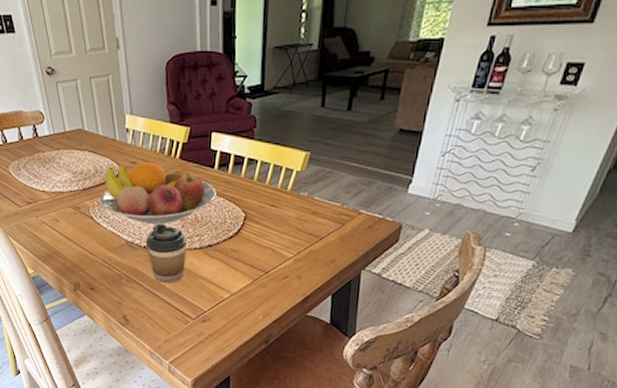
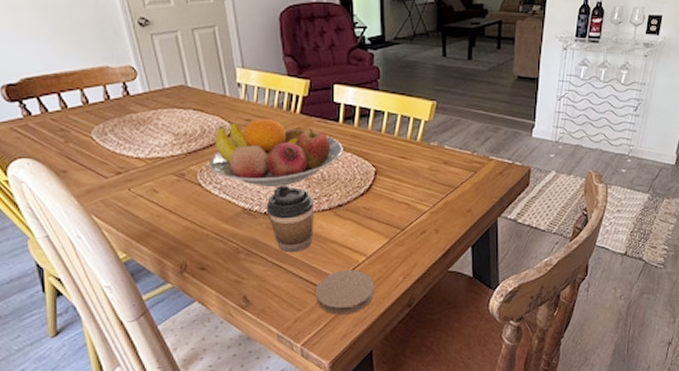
coaster: none [183,303,236,343] -> present [314,269,375,315]

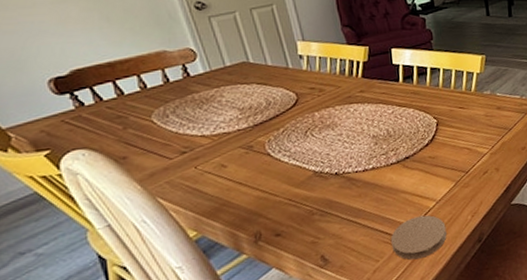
fruit bowl: present [209,118,343,186] -> none [276,84,406,149]
coffee cup: present [266,185,315,252] -> none [336,144,385,208]

